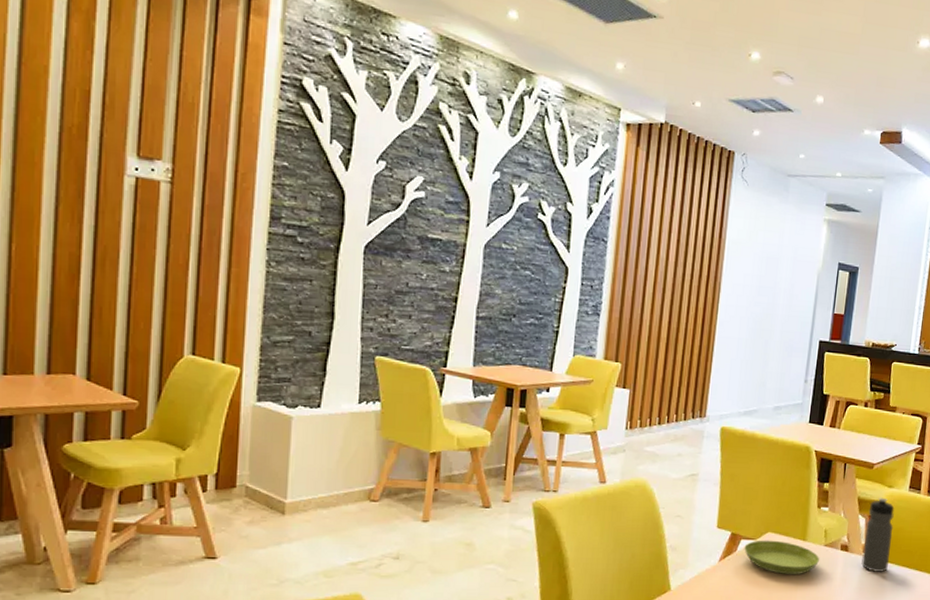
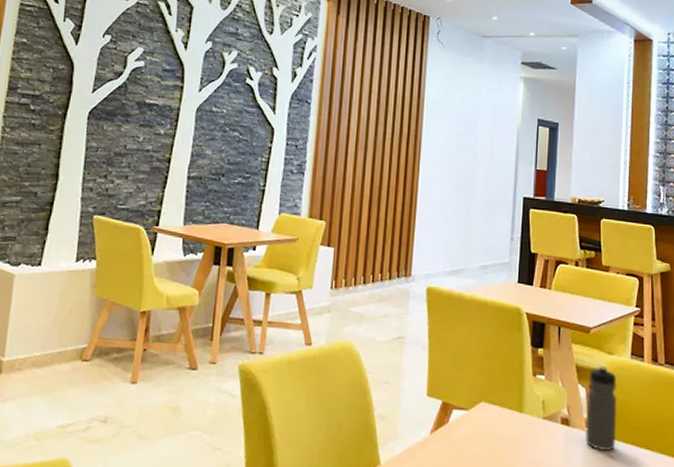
saucer: present [744,540,820,575] -> none [456,410,539,452]

